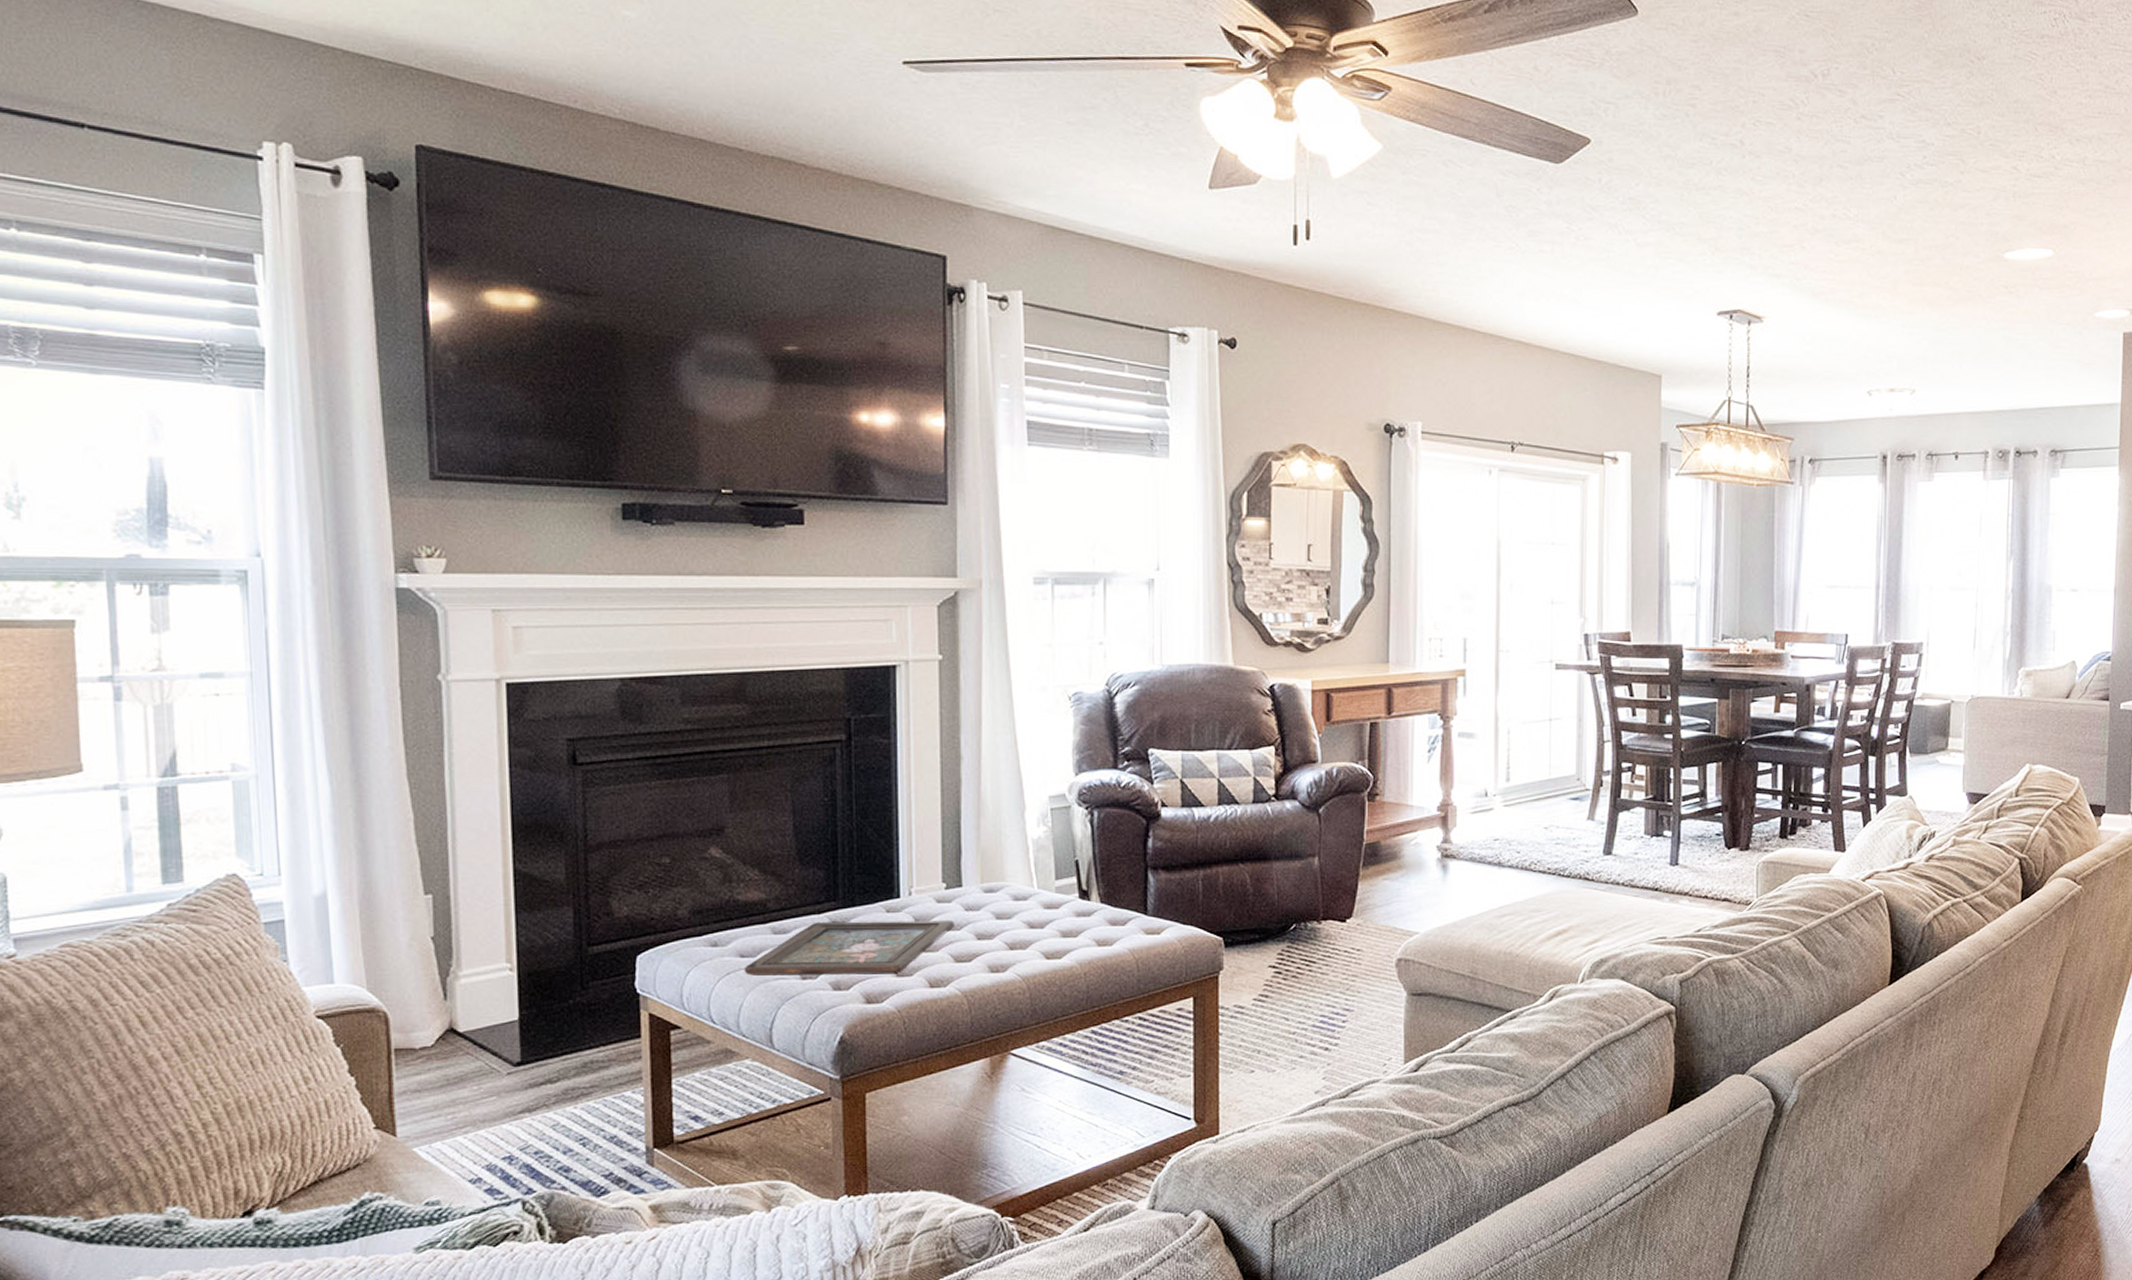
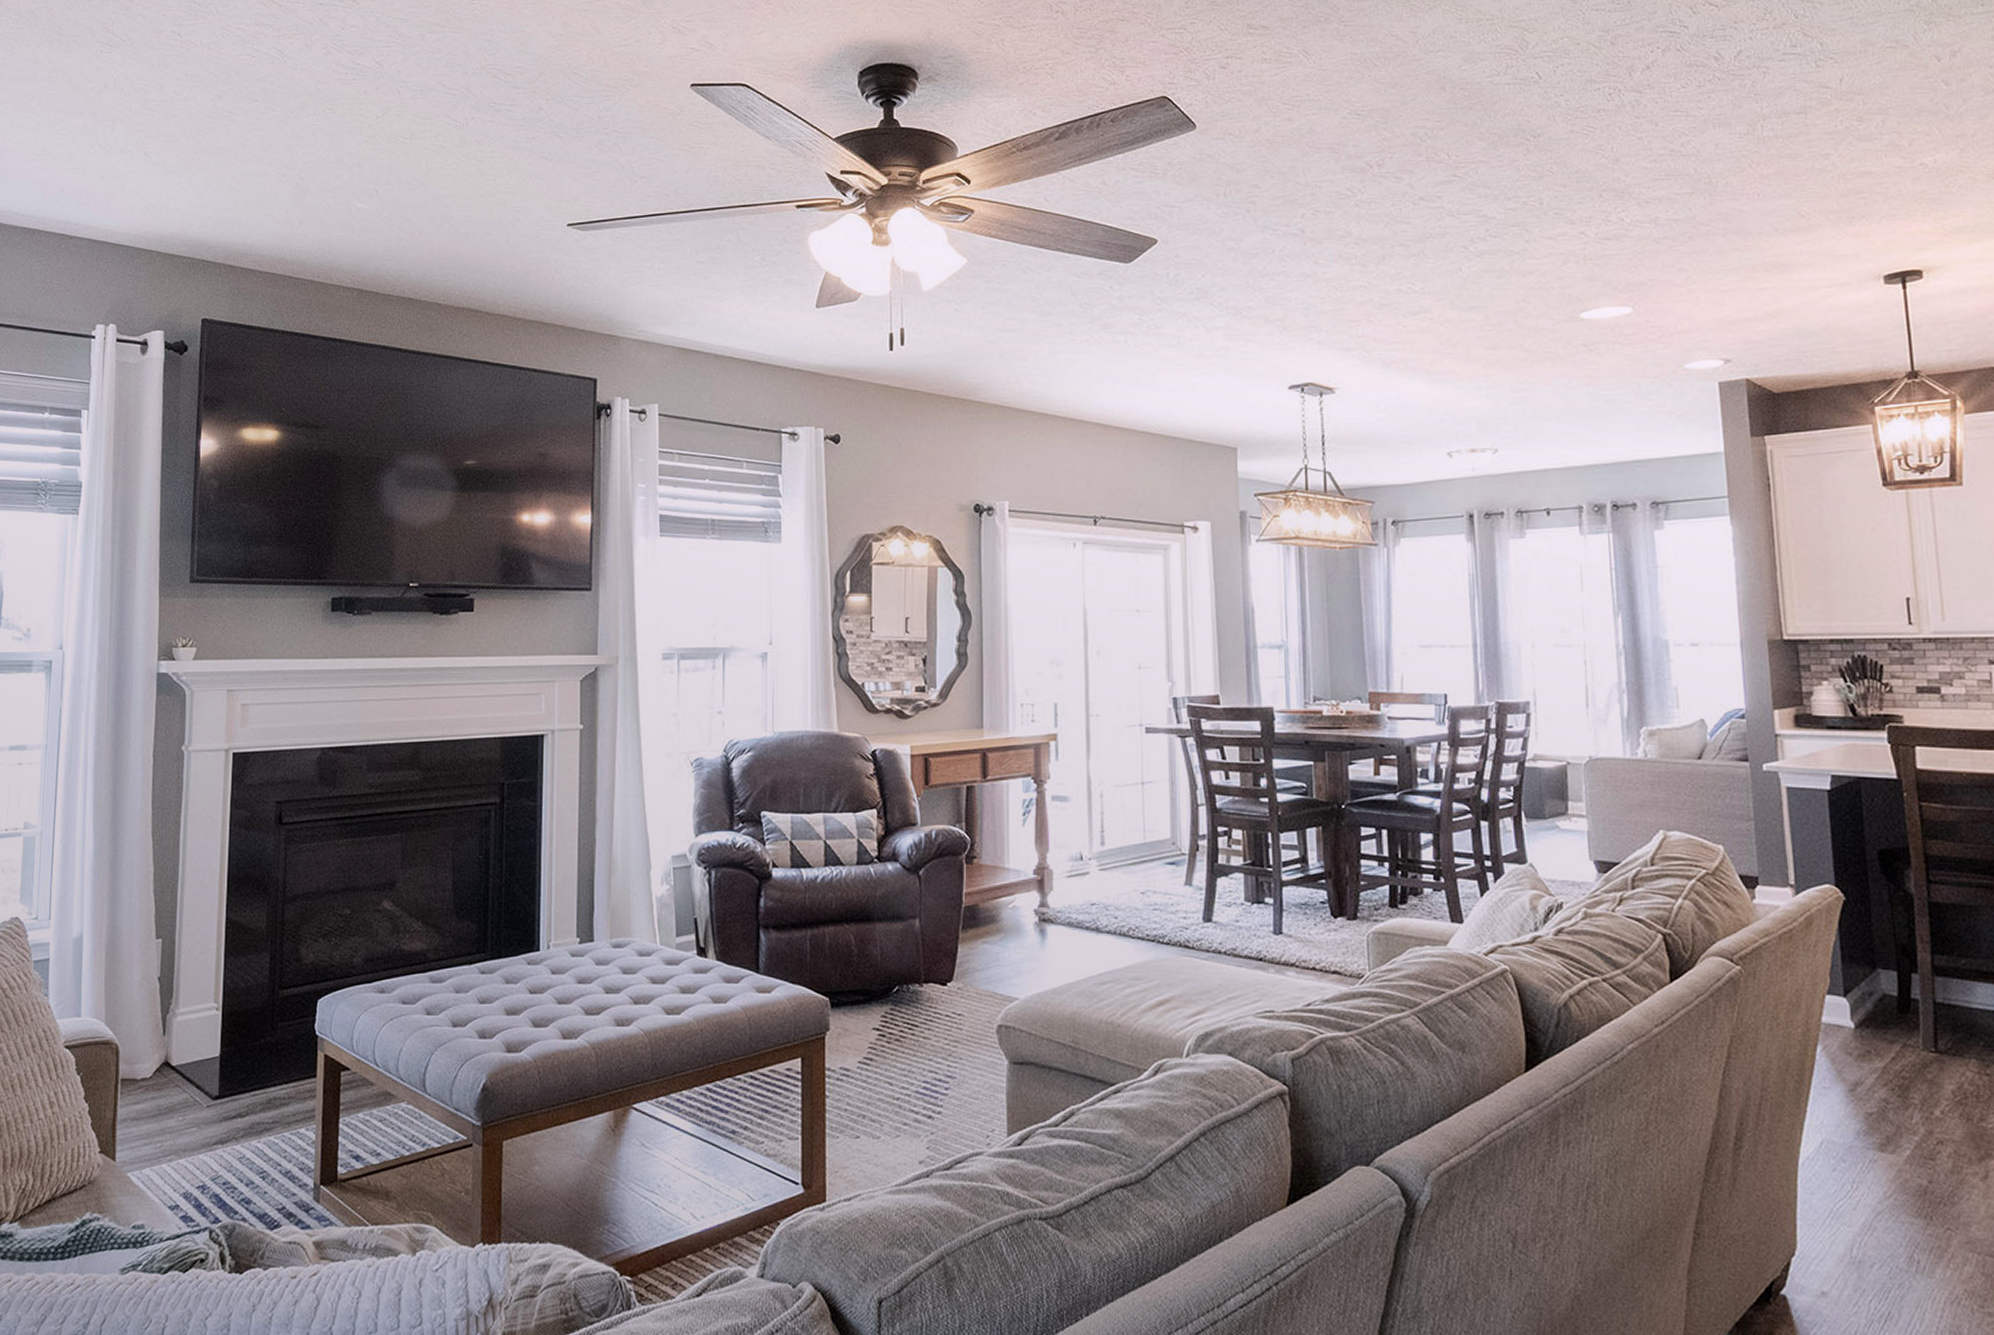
decorative tray: present [744,920,955,976] -> none [405,972,586,1024]

